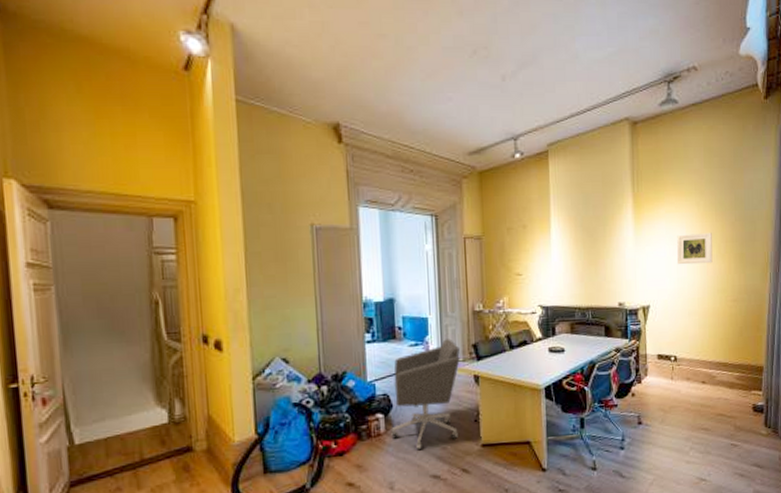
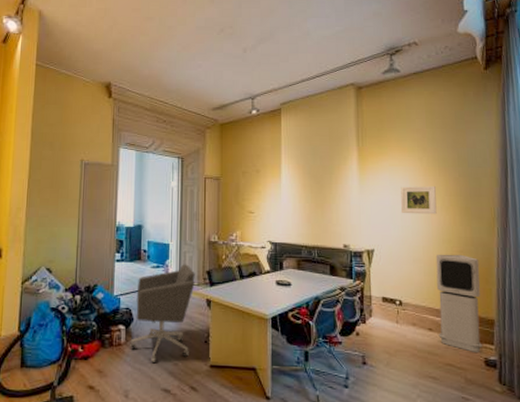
air purifier: none [710,303,752,400] -> present [435,254,482,352]

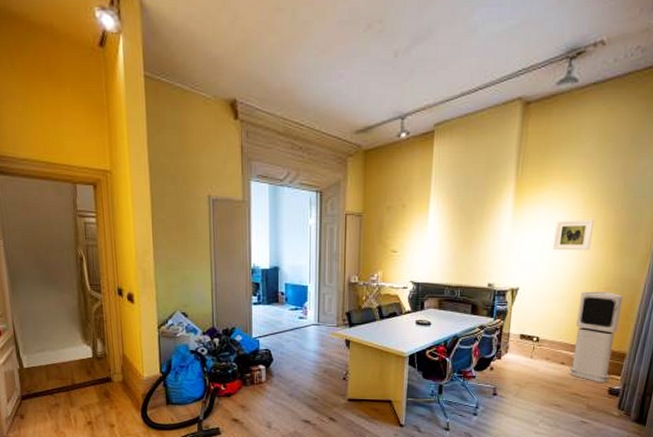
office chair: present [130,264,195,364] -> none [271,306,334,399]

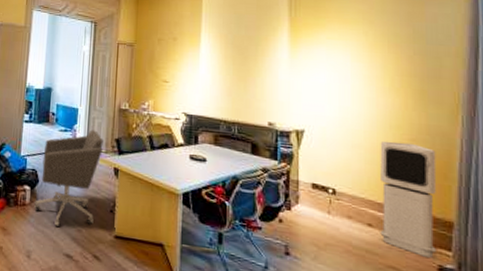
office chair: none [271,306,334,399] -> present [34,130,103,228]
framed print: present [553,220,594,251] -> none [340,62,384,96]

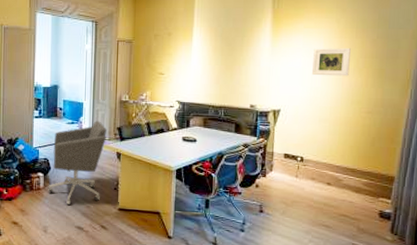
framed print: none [340,62,384,96] -> present [312,48,351,77]
air purifier: present [380,141,437,258] -> none [336,114,387,205]

